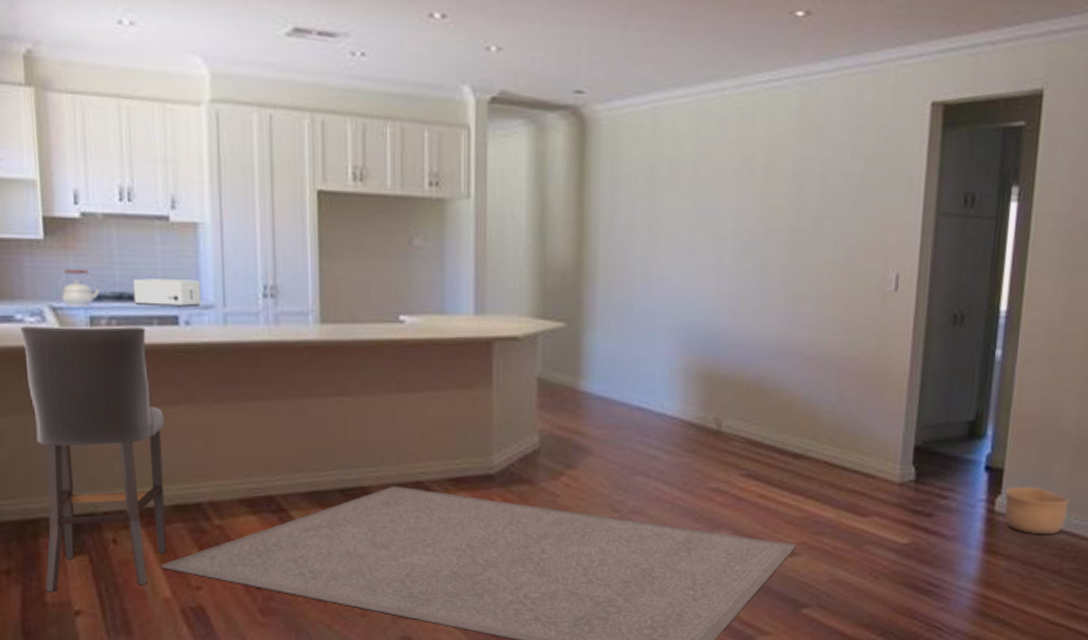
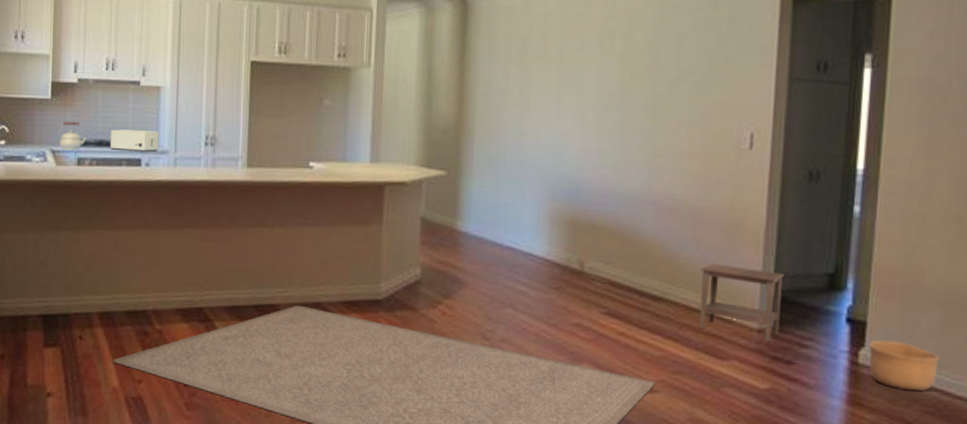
bar stool: present [19,326,166,593] -> none [28,164,125,376]
side table: none [841,416,926,496] -> present [699,263,784,342]

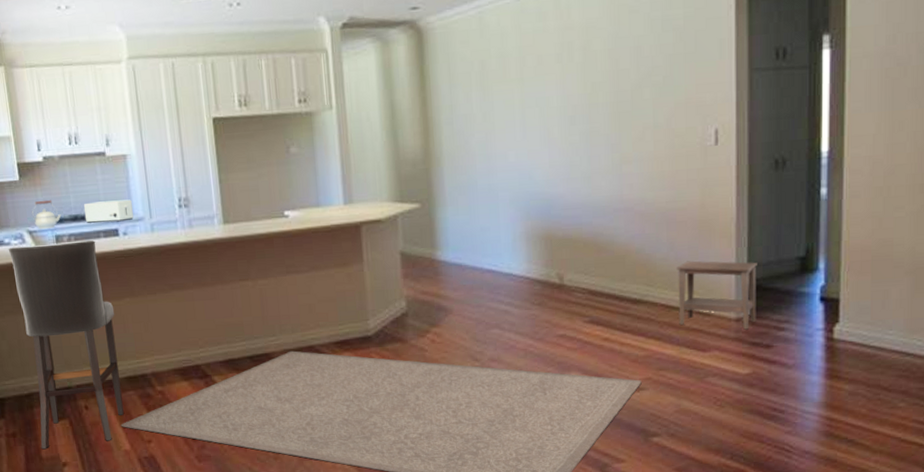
bar stool: none [28,164,125,376] -> present [8,240,124,450]
basket: present [868,339,939,392] -> none [843,313,910,359]

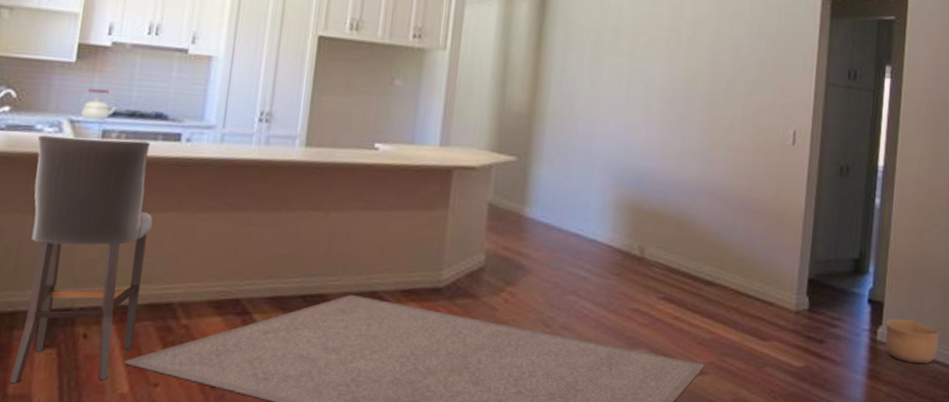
toaster: present [83,199,134,224] -> none [144,100,206,127]
side table: present [676,260,757,330] -> none [745,249,818,323]
basket: none [843,313,910,359] -> present [884,318,939,364]

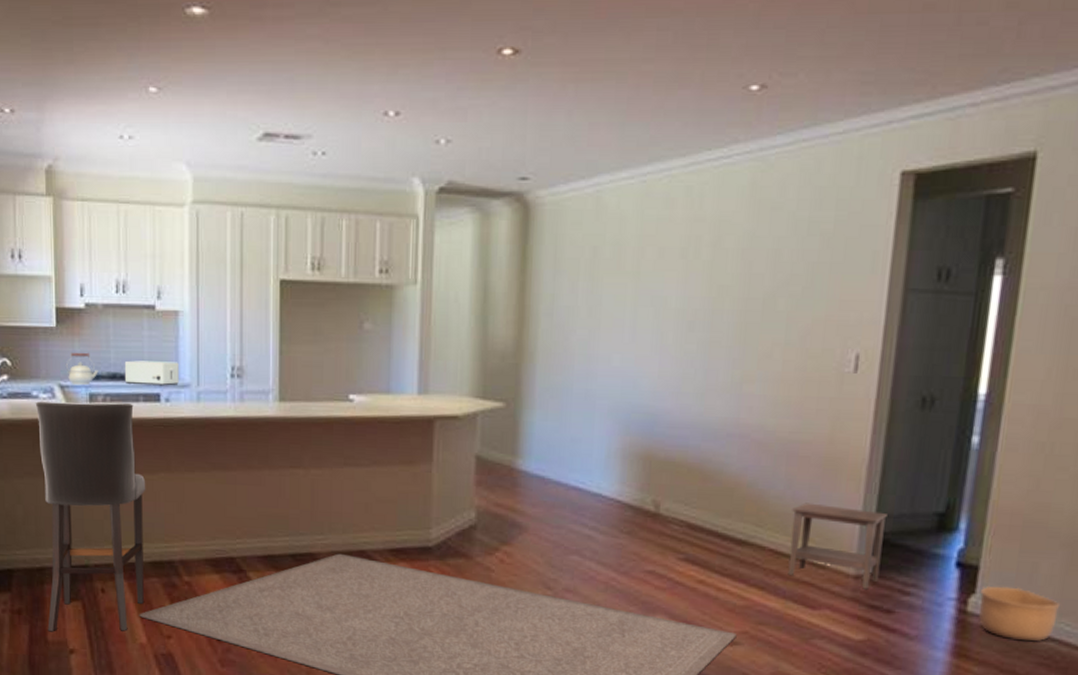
toaster: none [144,100,206,127] -> present [124,360,179,386]
side table: none [745,249,818,323] -> present [788,502,887,590]

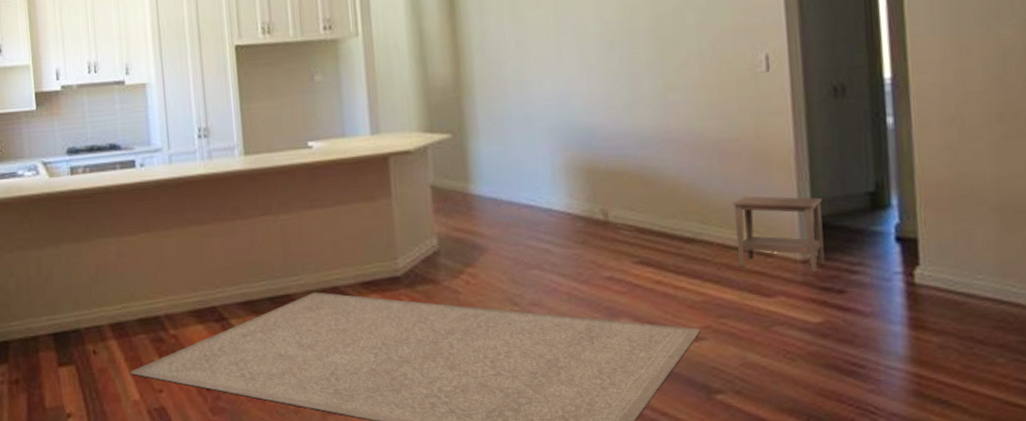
bar stool: present [35,401,146,632] -> none [21,172,134,399]
kettle: present [65,352,98,386] -> none [46,129,77,161]
toaster: present [124,360,179,386] -> none [100,129,151,155]
basket: present [978,585,1059,642] -> none [924,255,1002,307]

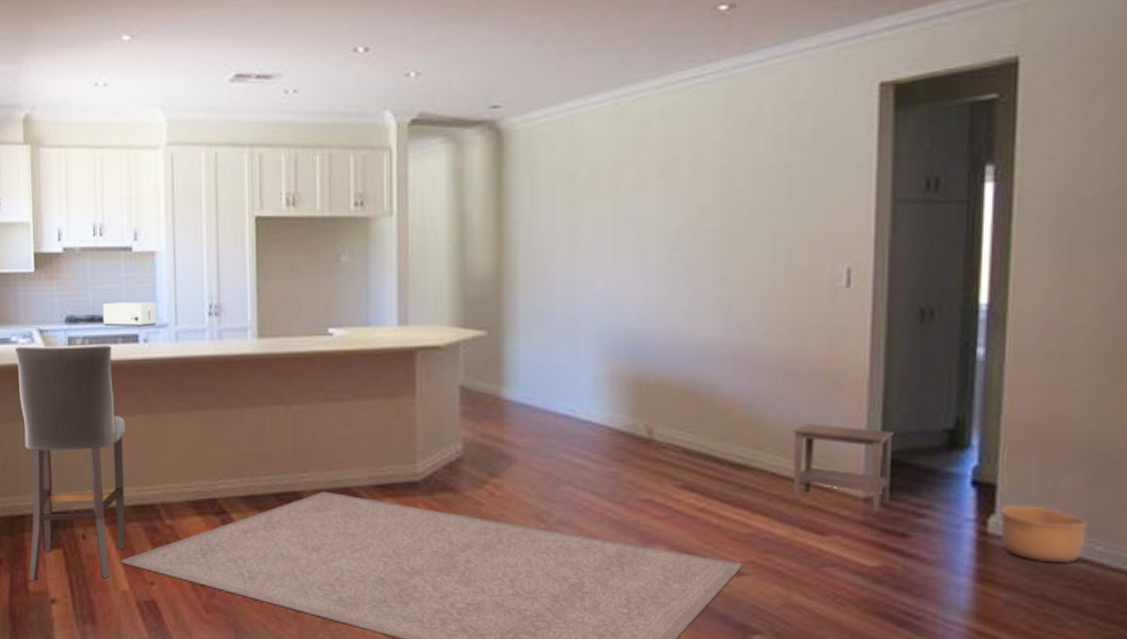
bar stool: none [21,172,134,399] -> present [14,346,126,582]
toaster: none [100,129,151,155] -> present [102,302,157,327]
basket: none [924,255,1002,307] -> present [1000,504,1087,564]

